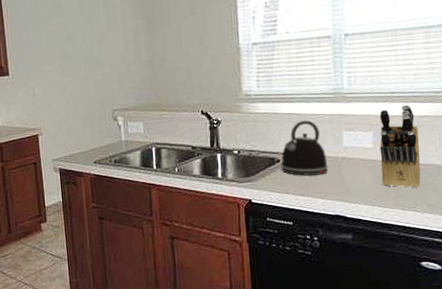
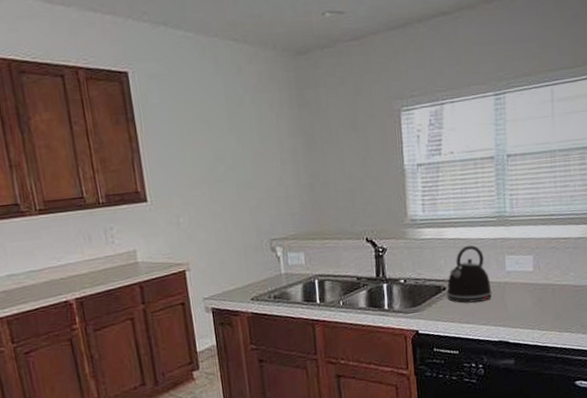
knife block: present [379,104,421,188] -> none [539,227,576,310]

